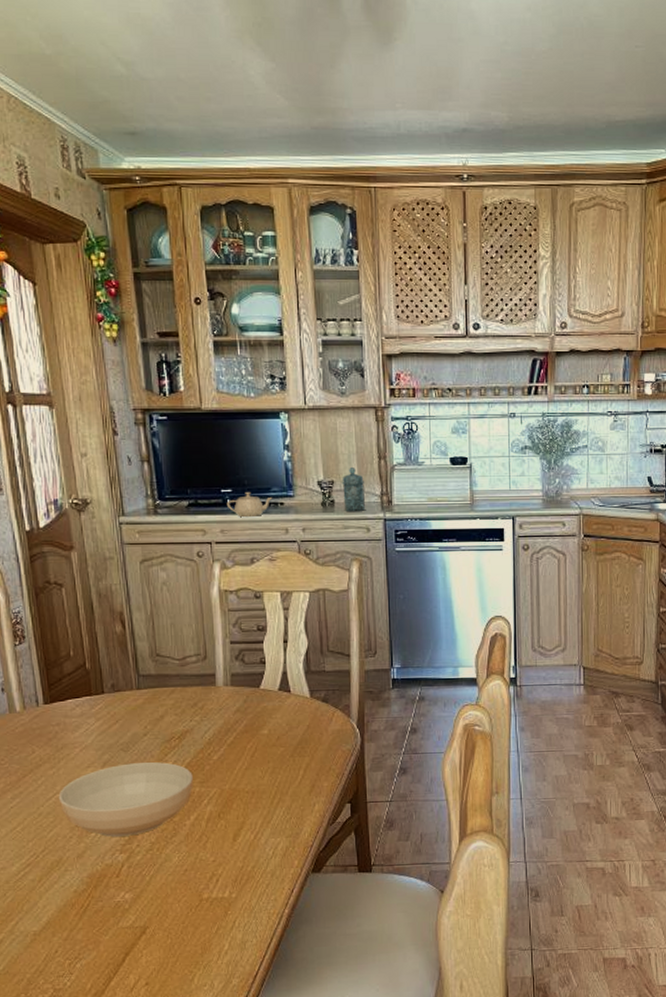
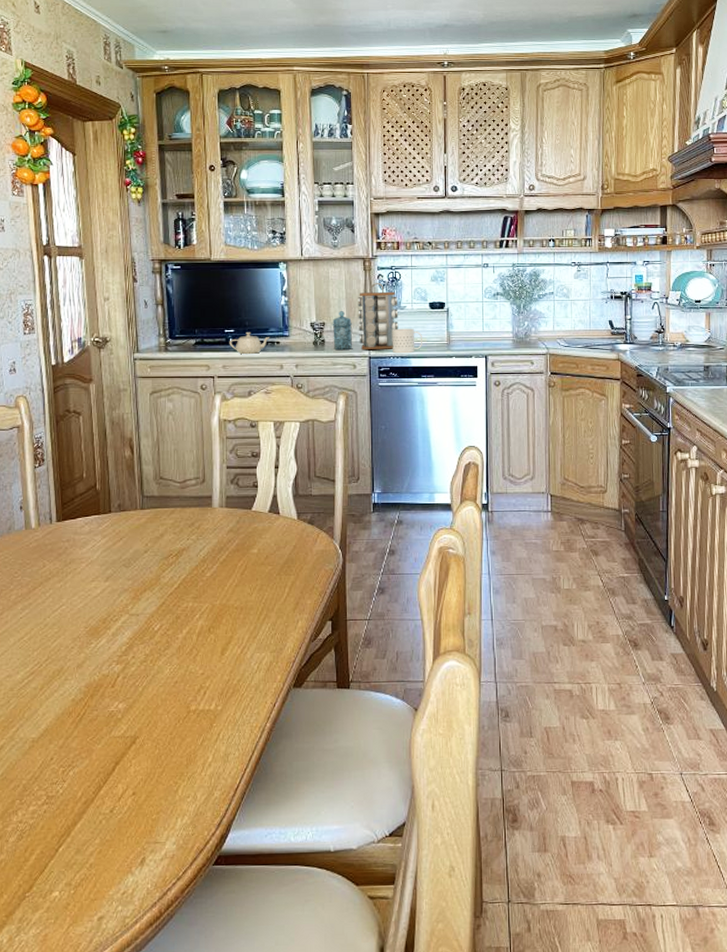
bowl: present [58,761,193,837] -> none [64,577,187,648]
spice rack: none [370,434,416,512] -> present [358,282,399,351]
mug: none [409,487,443,515] -> present [392,328,422,354]

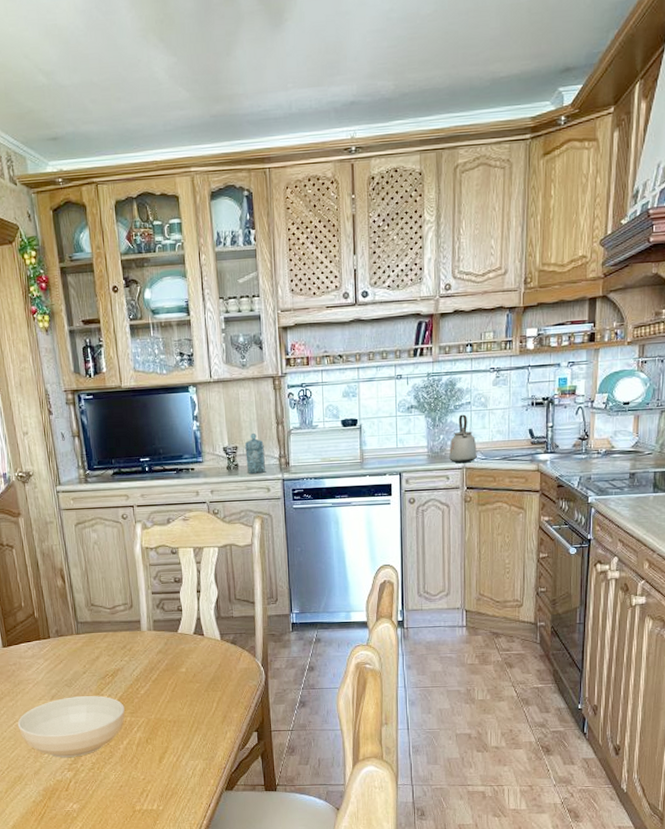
bowl: none [64,577,187,648] -> present [17,695,125,758]
teapot: present [229,331,270,355] -> none [145,459,185,483]
spice rack: present [358,282,399,351] -> none [269,401,311,473]
mug: present [392,328,422,354] -> none [304,448,335,475]
kettle: none [533,303,560,349] -> present [449,414,477,464]

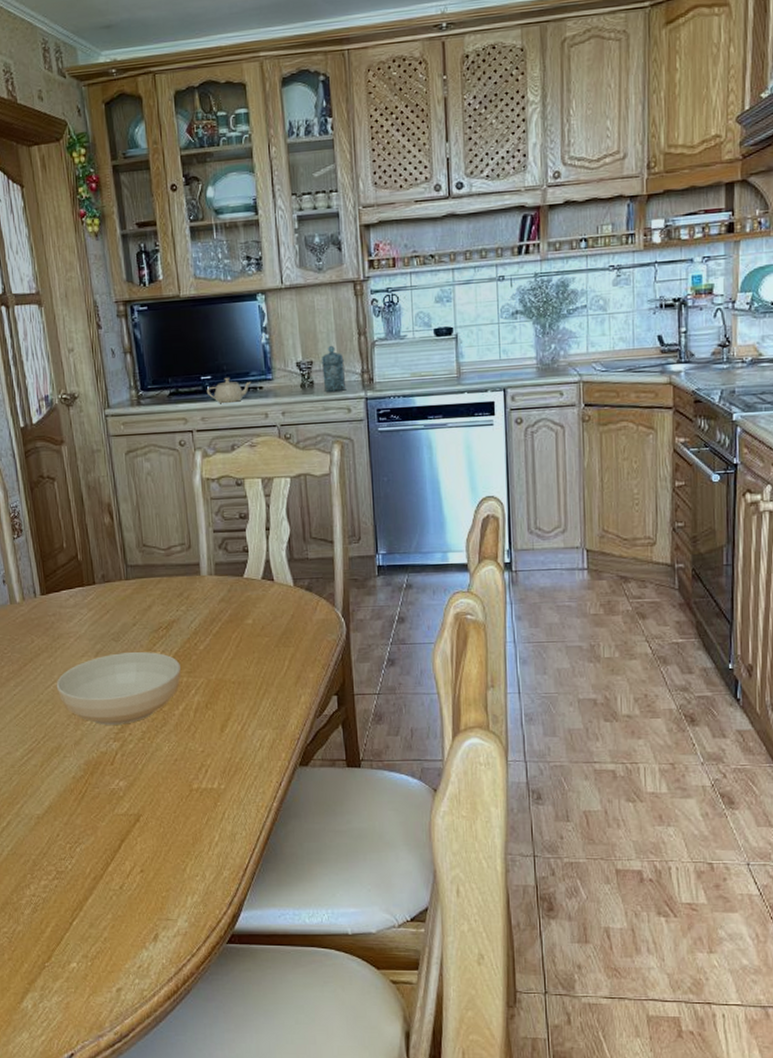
teapot: none [145,459,185,483] -> present [206,377,252,404]
kettle: present [449,414,477,464] -> none [562,319,596,377]

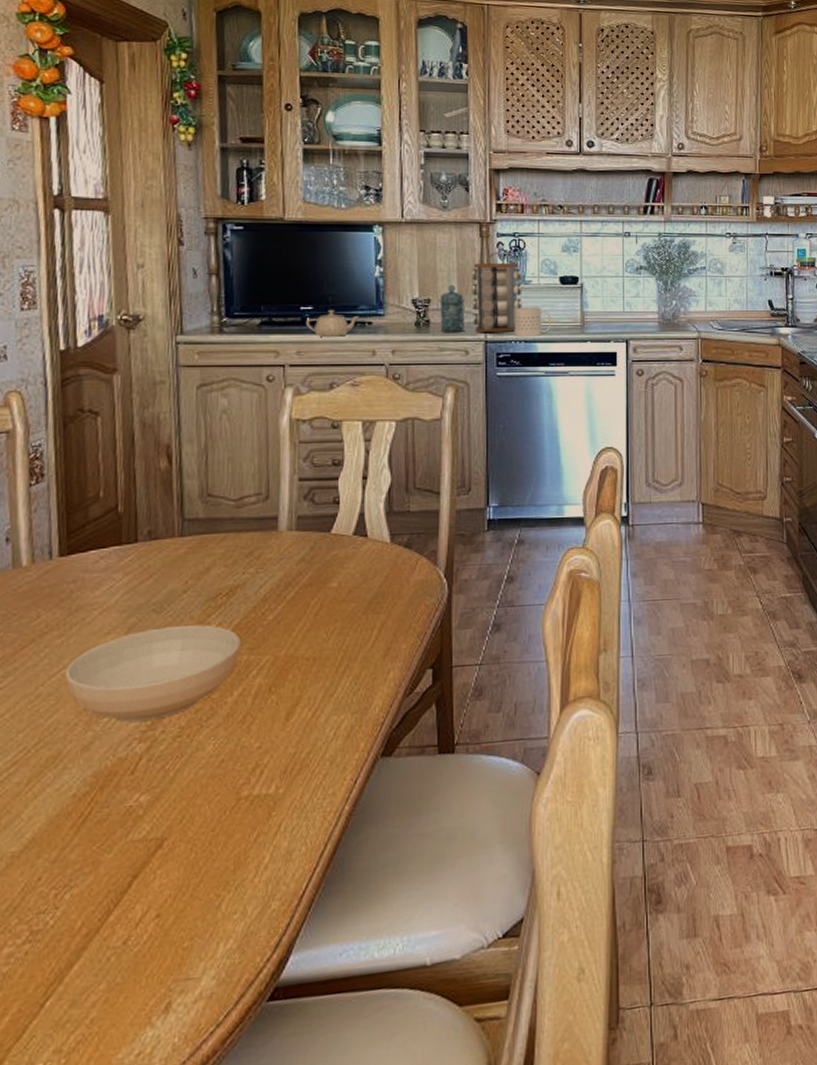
spice rack: none [349,308,399,391] -> present [472,251,522,333]
mug: none [391,361,427,393] -> present [513,307,551,337]

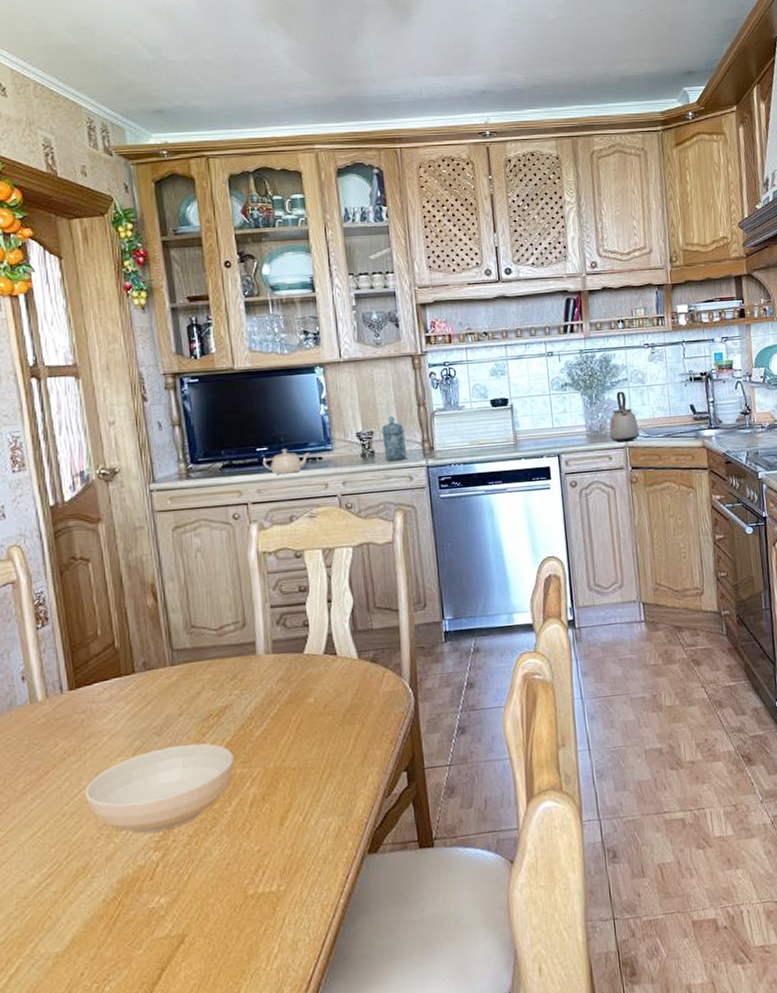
spice rack: present [472,251,522,333] -> none [408,381,458,459]
mug: present [513,307,551,337] -> none [450,430,486,460]
kettle: none [683,280,713,333] -> present [609,391,640,442]

